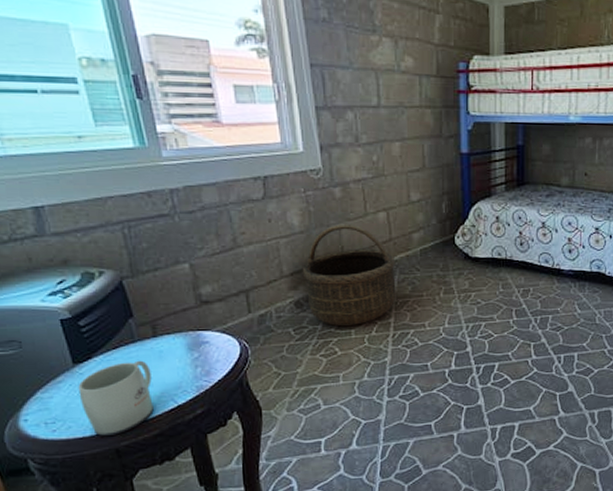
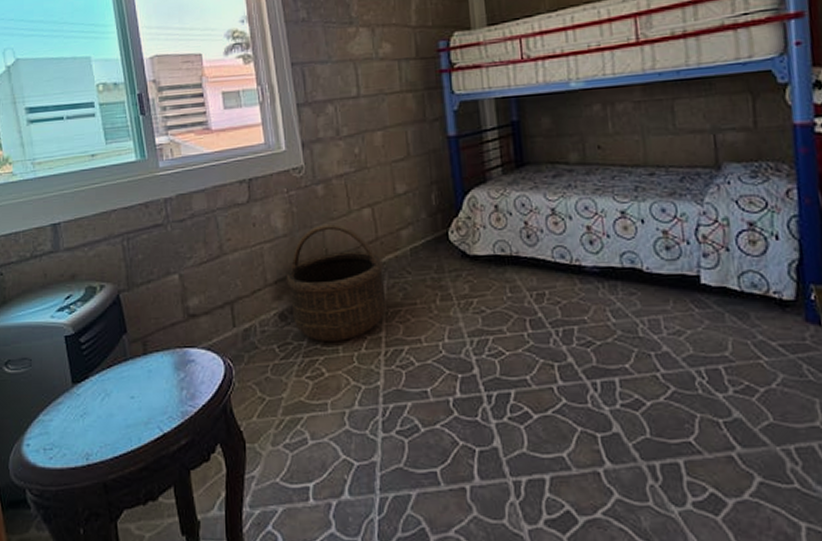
mug: present [78,360,154,437] -> none [75,380,140,468]

